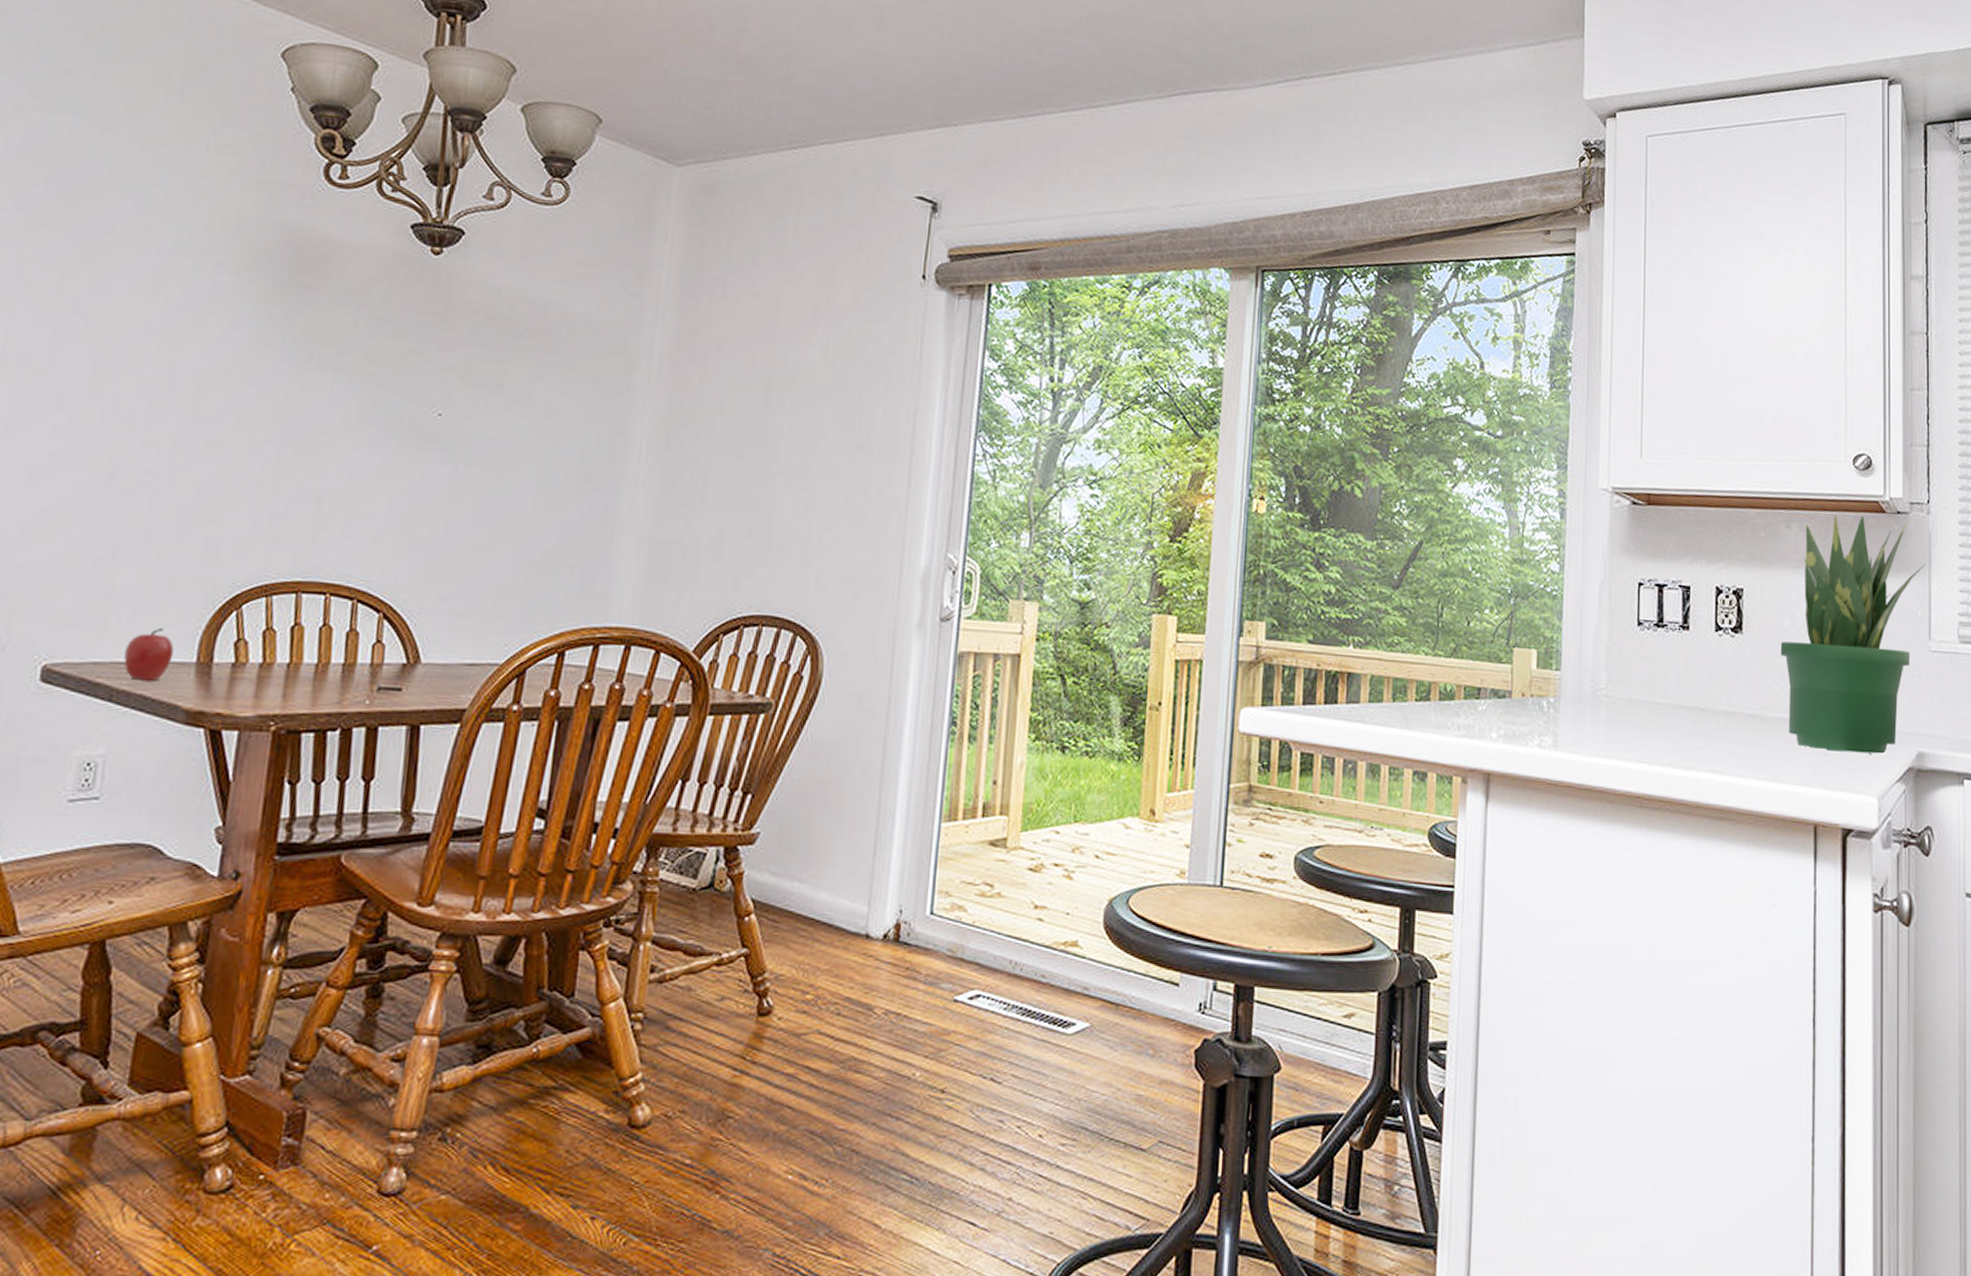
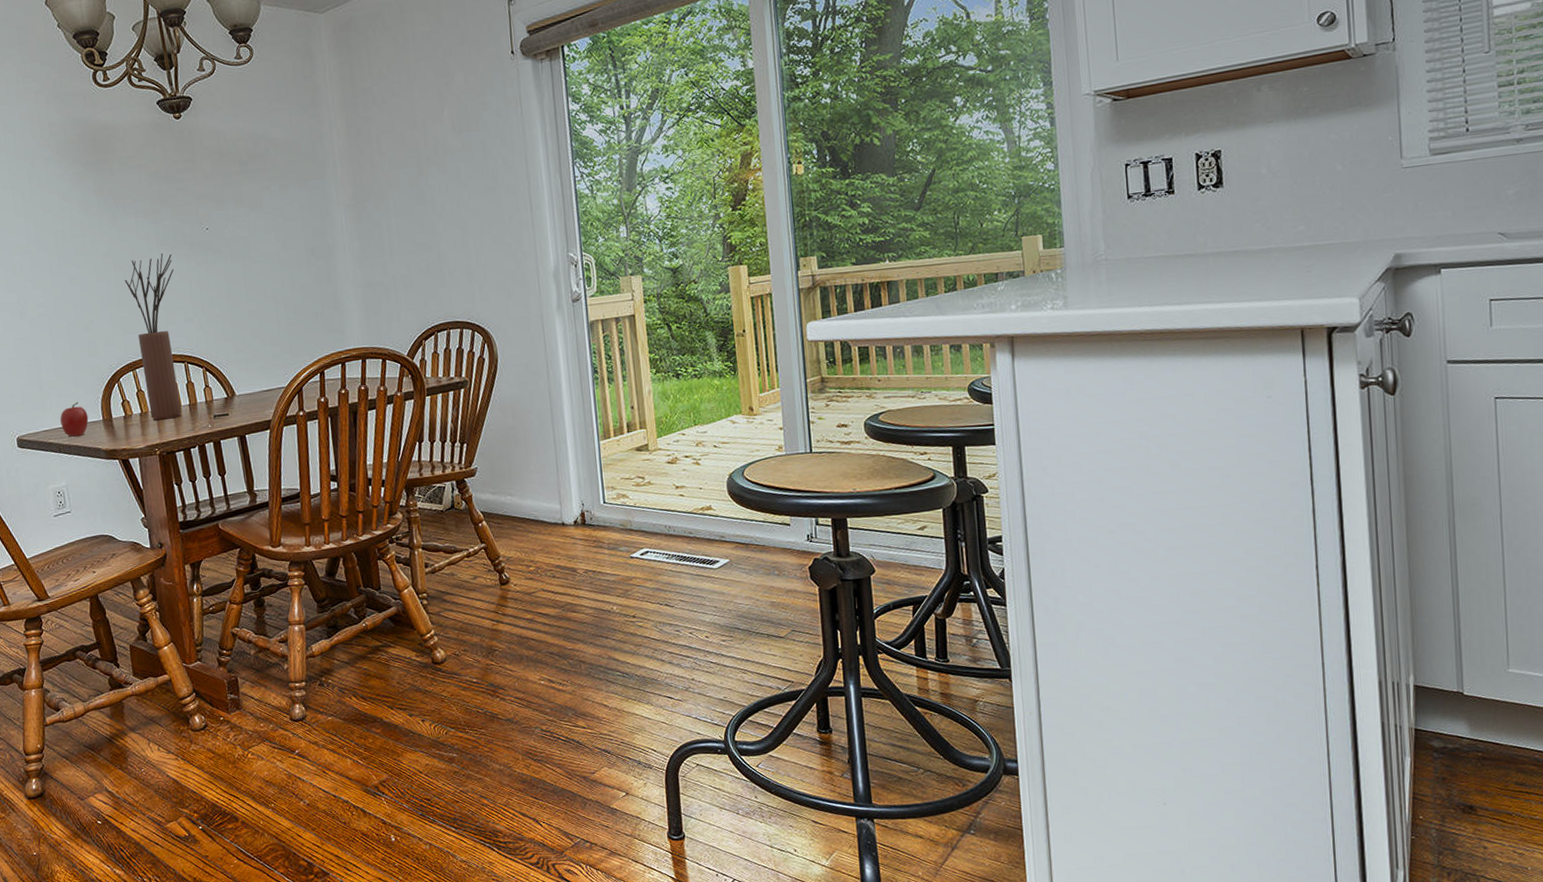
vase: none [276,435,376,681] -> present [124,253,182,422]
planter: present [1780,514,1926,754] -> none [1259,62,1394,268]

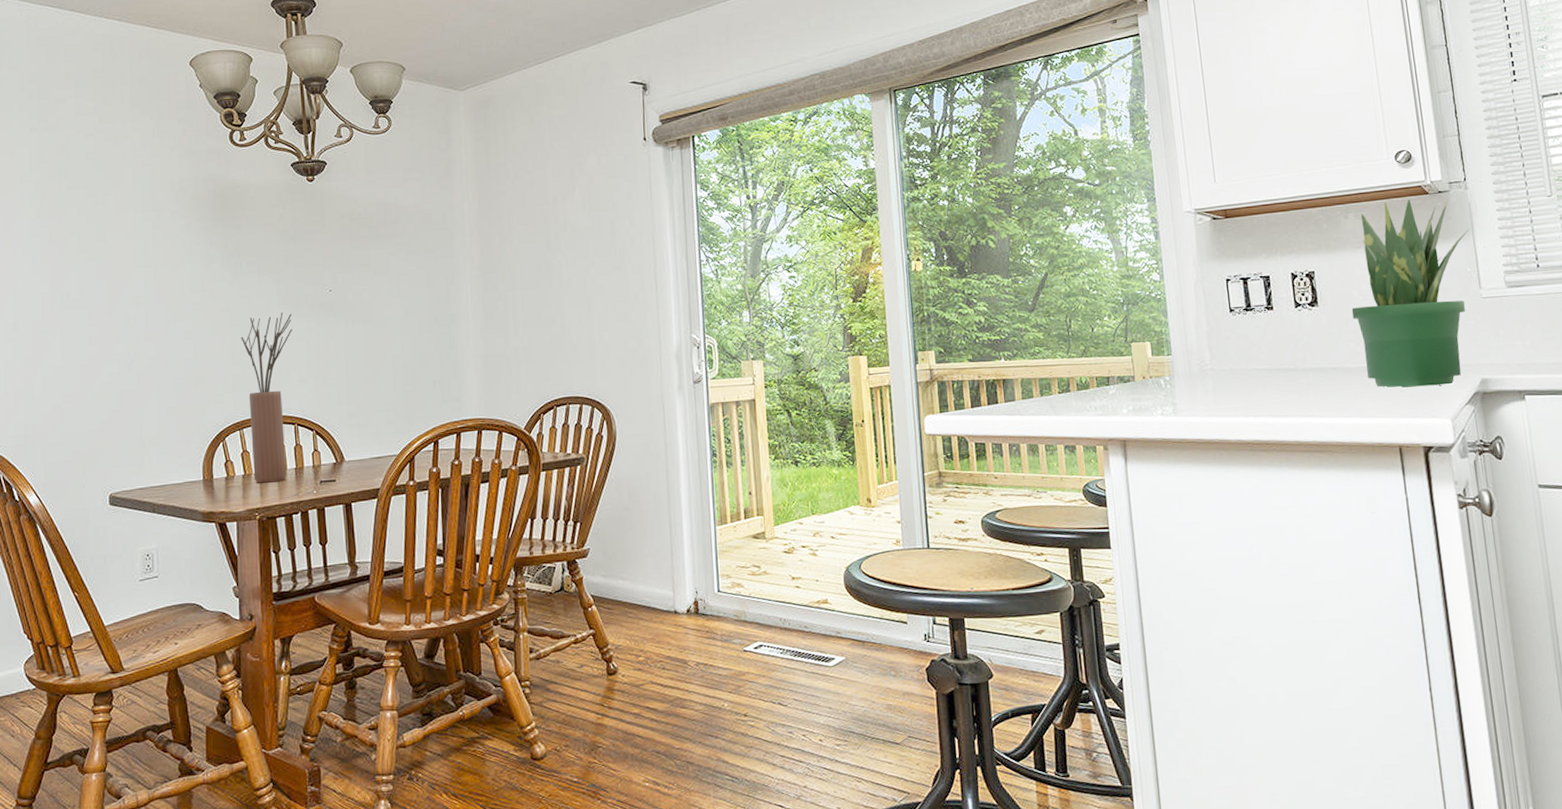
fruit: present [60,402,89,437] -> none [158,460,188,497]
planter: none [1259,62,1394,268] -> present [1351,199,1469,387]

